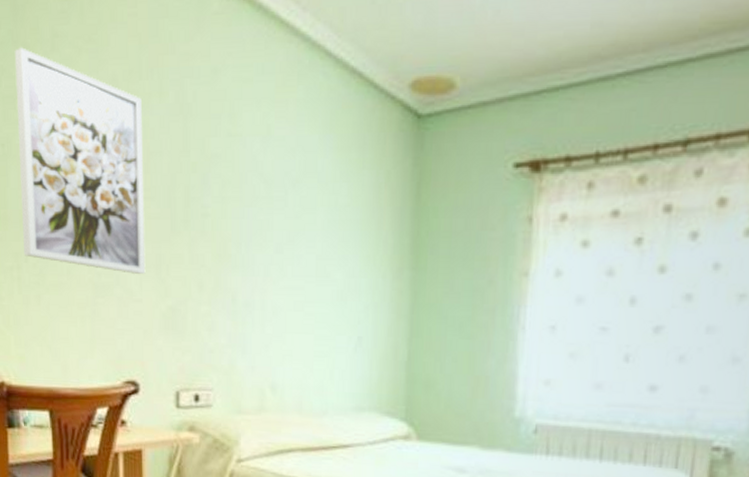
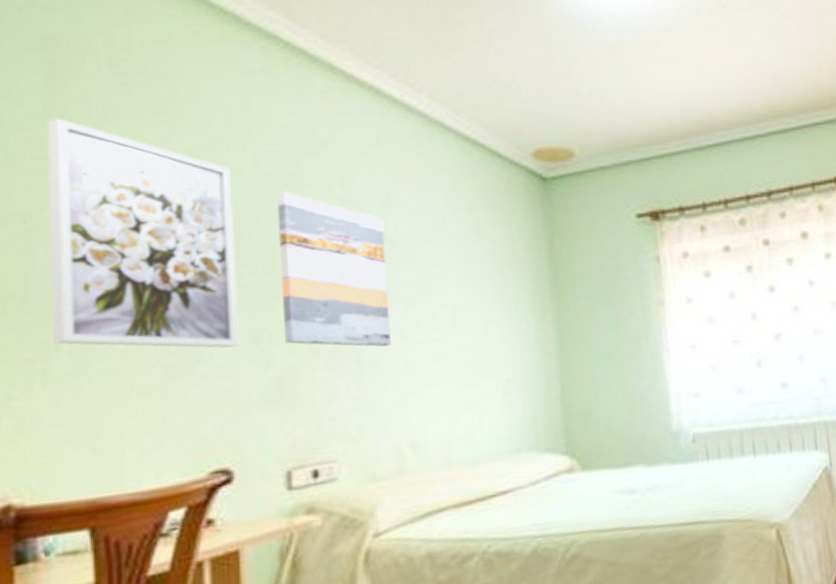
wall art: none [176,124,262,288] -> present [276,191,391,347]

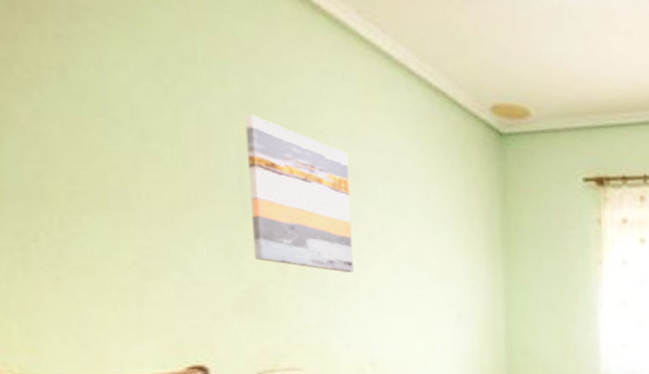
wall art: present [47,118,240,348] -> none [9,10,212,257]

